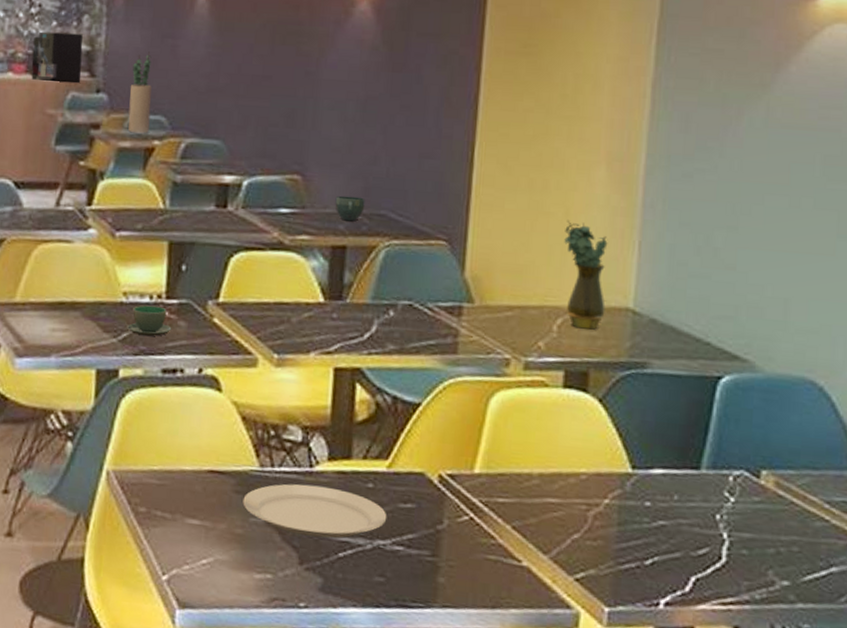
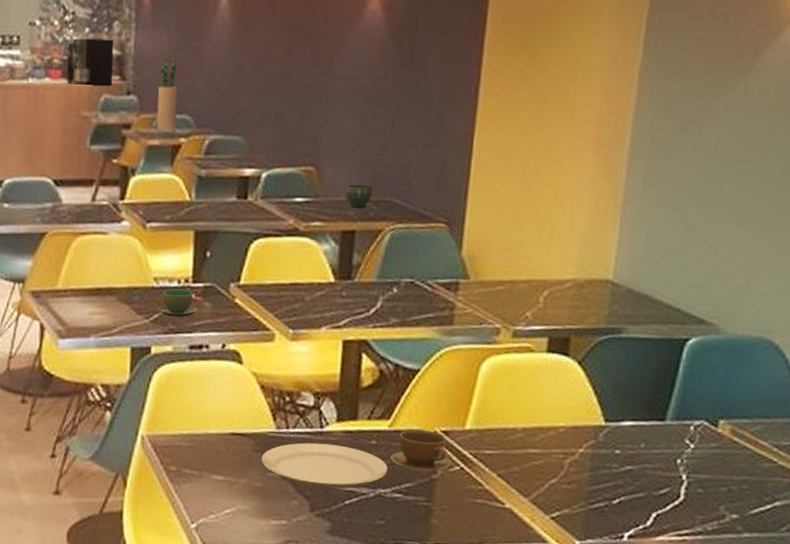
teacup: none [388,471,461,521] -> present [389,429,453,471]
vase: present [564,220,608,330] -> none [553,201,592,300]

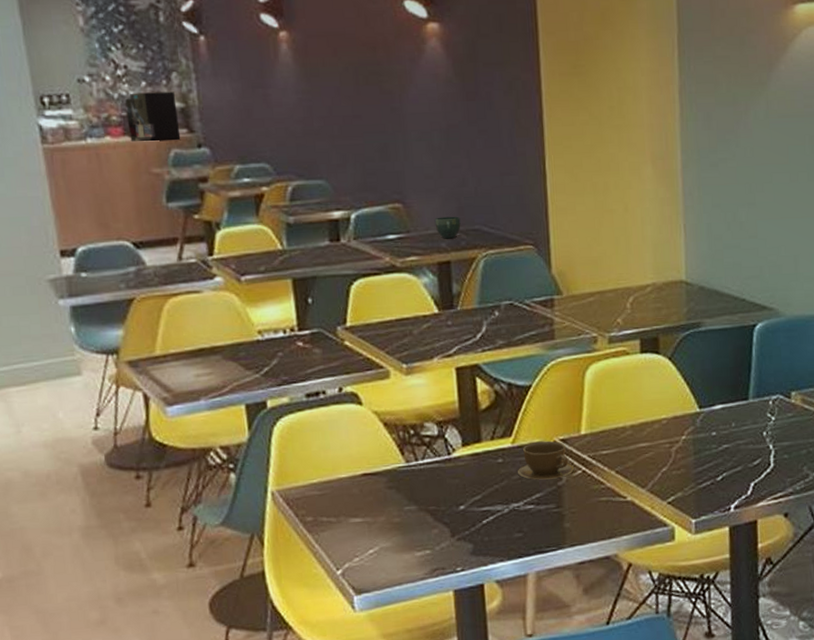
vase: present [156,54,178,132] -> none [229,103,256,183]
cup: present [158,289,198,317] -> none [267,338,309,368]
plate: present [261,442,388,489] -> none [396,468,518,513]

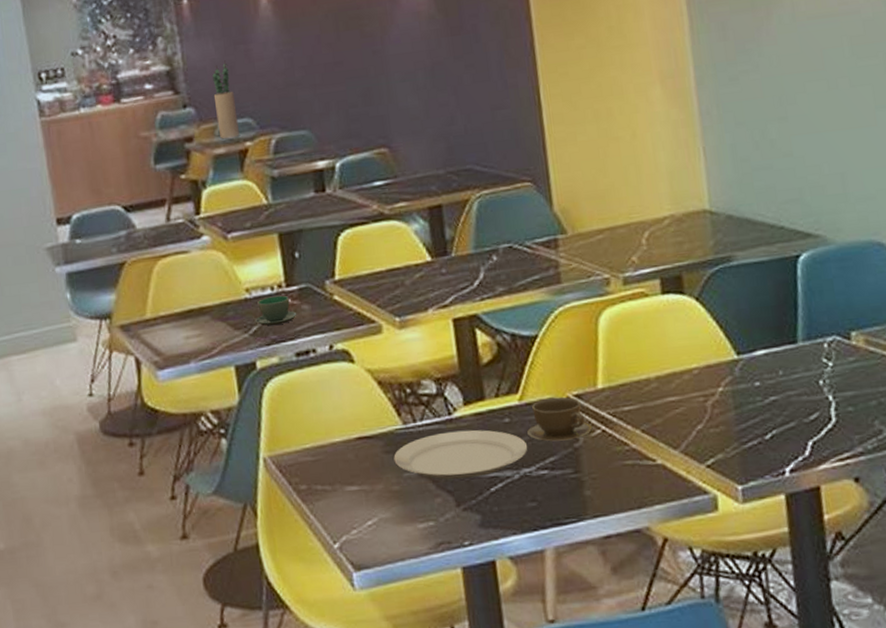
coffee machine: present [125,91,181,142] -> none [115,56,167,108]
vase: none [229,103,256,183] -> present [212,60,240,140]
cup: none [267,338,309,368] -> present [256,295,297,326]
plate: none [396,468,518,513] -> present [393,429,528,480]
cup: present [434,216,461,239] -> none [423,156,451,182]

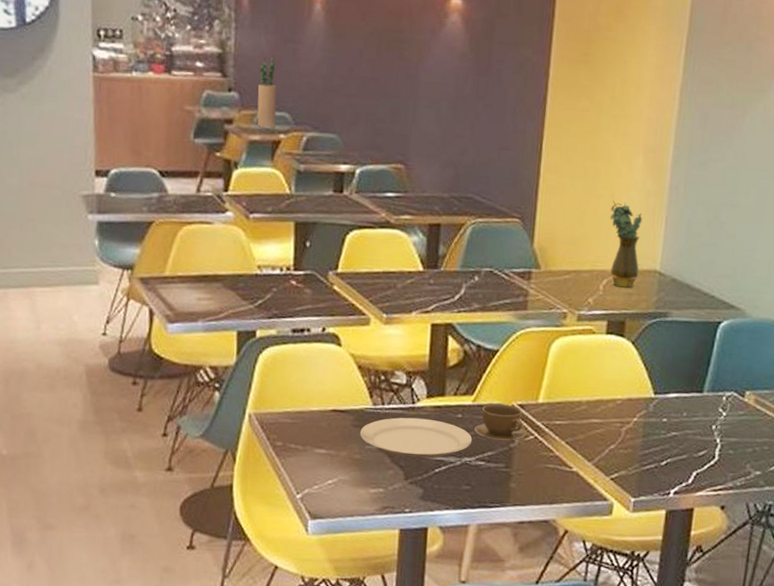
cup: present [256,295,297,326] -> none [262,276,299,303]
vase: none [635,140,686,238] -> present [610,200,643,288]

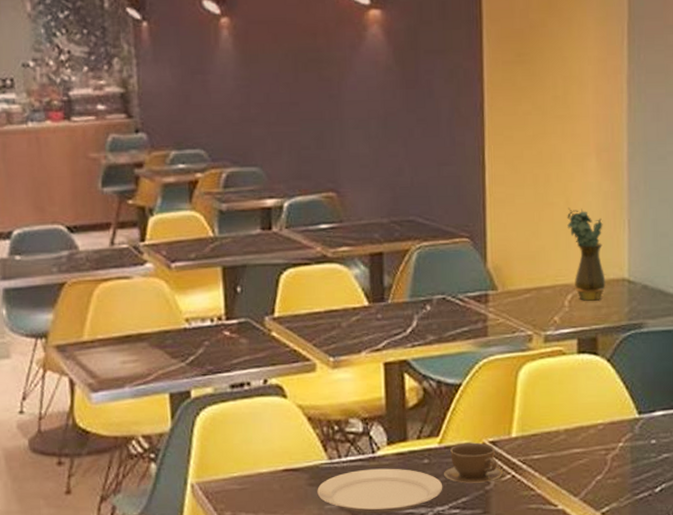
vase: present [257,55,277,129] -> none [167,89,190,168]

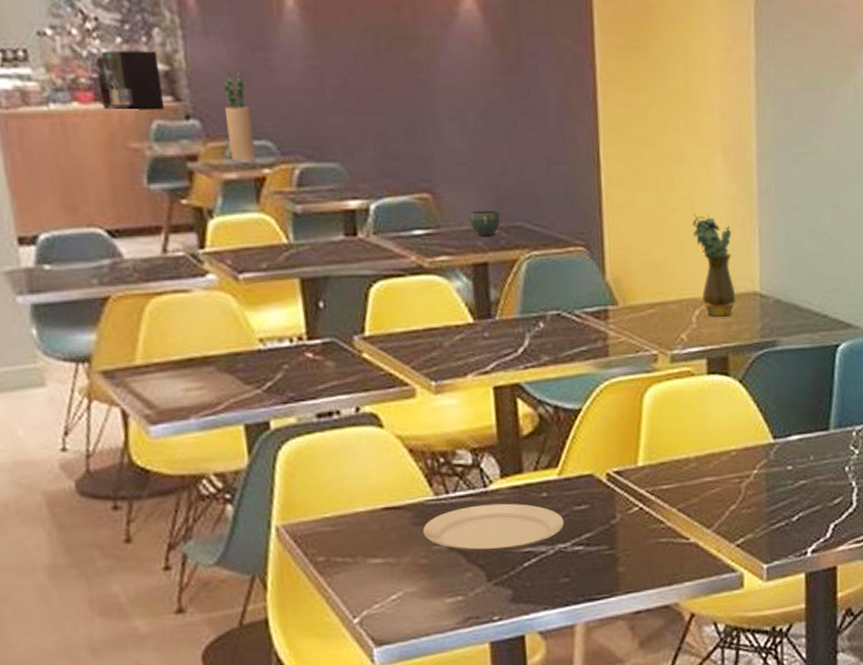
coffee machine: none [67,77,119,127] -> present [96,51,165,110]
vase: none [167,89,190,168] -> present [223,68,256,163]
cup: none [368,206,395,230] -> present [469,210,500,237]
teacup: present [443,442,504,483] -> none [563,473,631,518]

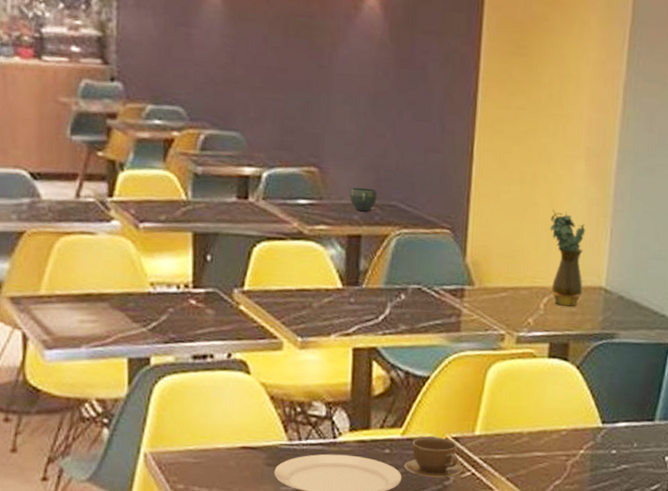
coffee machine: present [96,51,165,110] -> none [39,14,94,70]
vase: present [223,68,256,163] -> none [145,39,168,125]
teacup: none [563,473,631,518] -> present [403,436,464,478]

